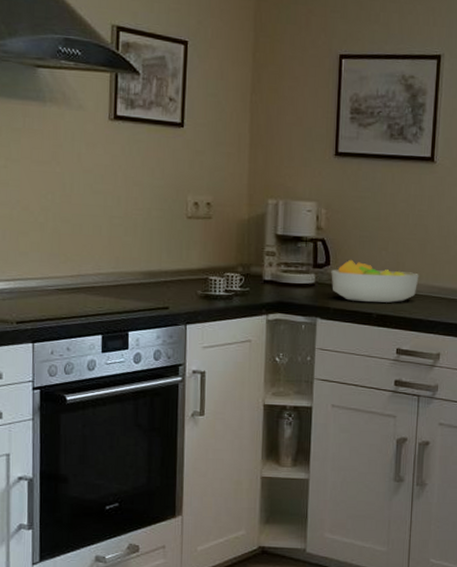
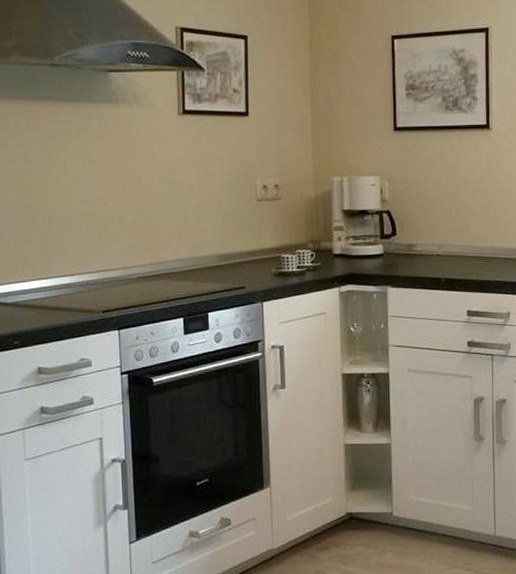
fruit bowl: present [331,259,419,303] -> none [398,228,484,268]

